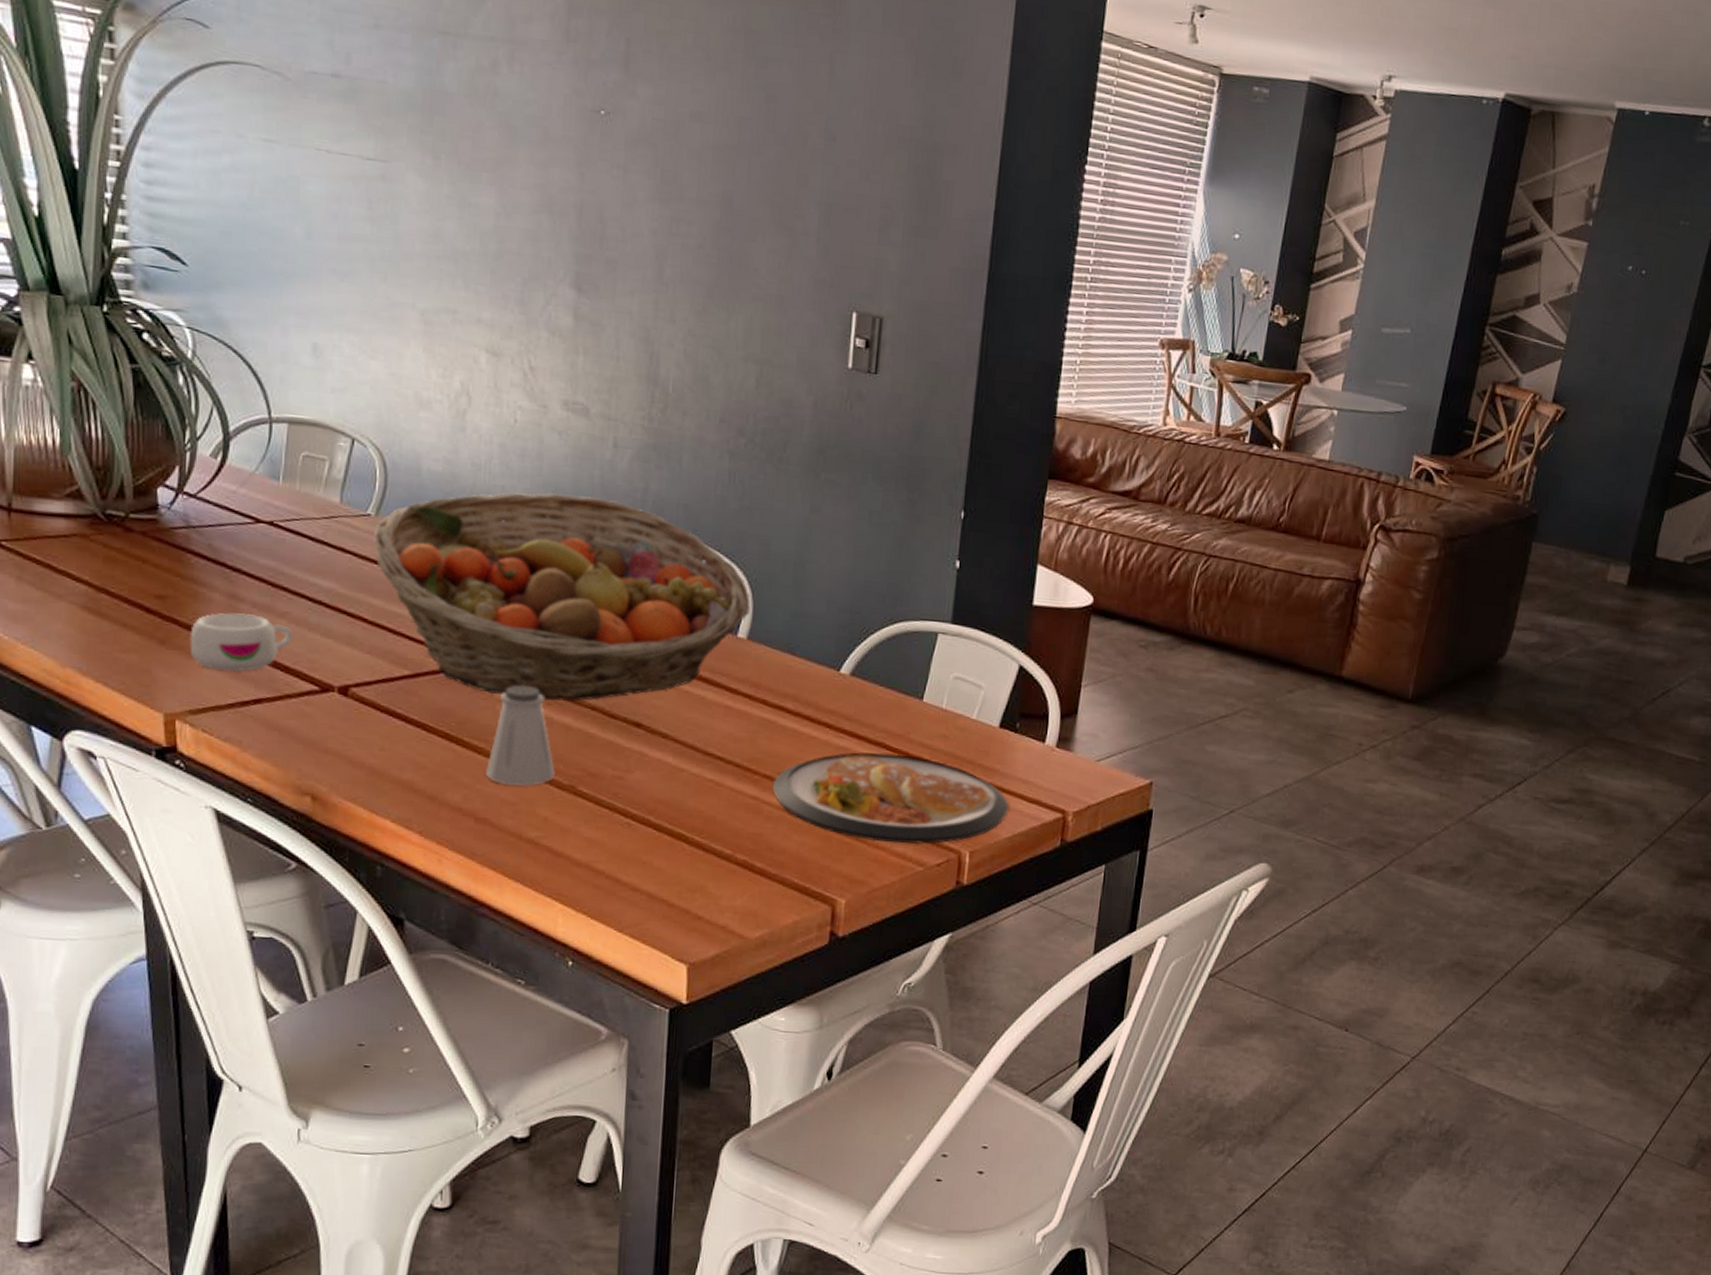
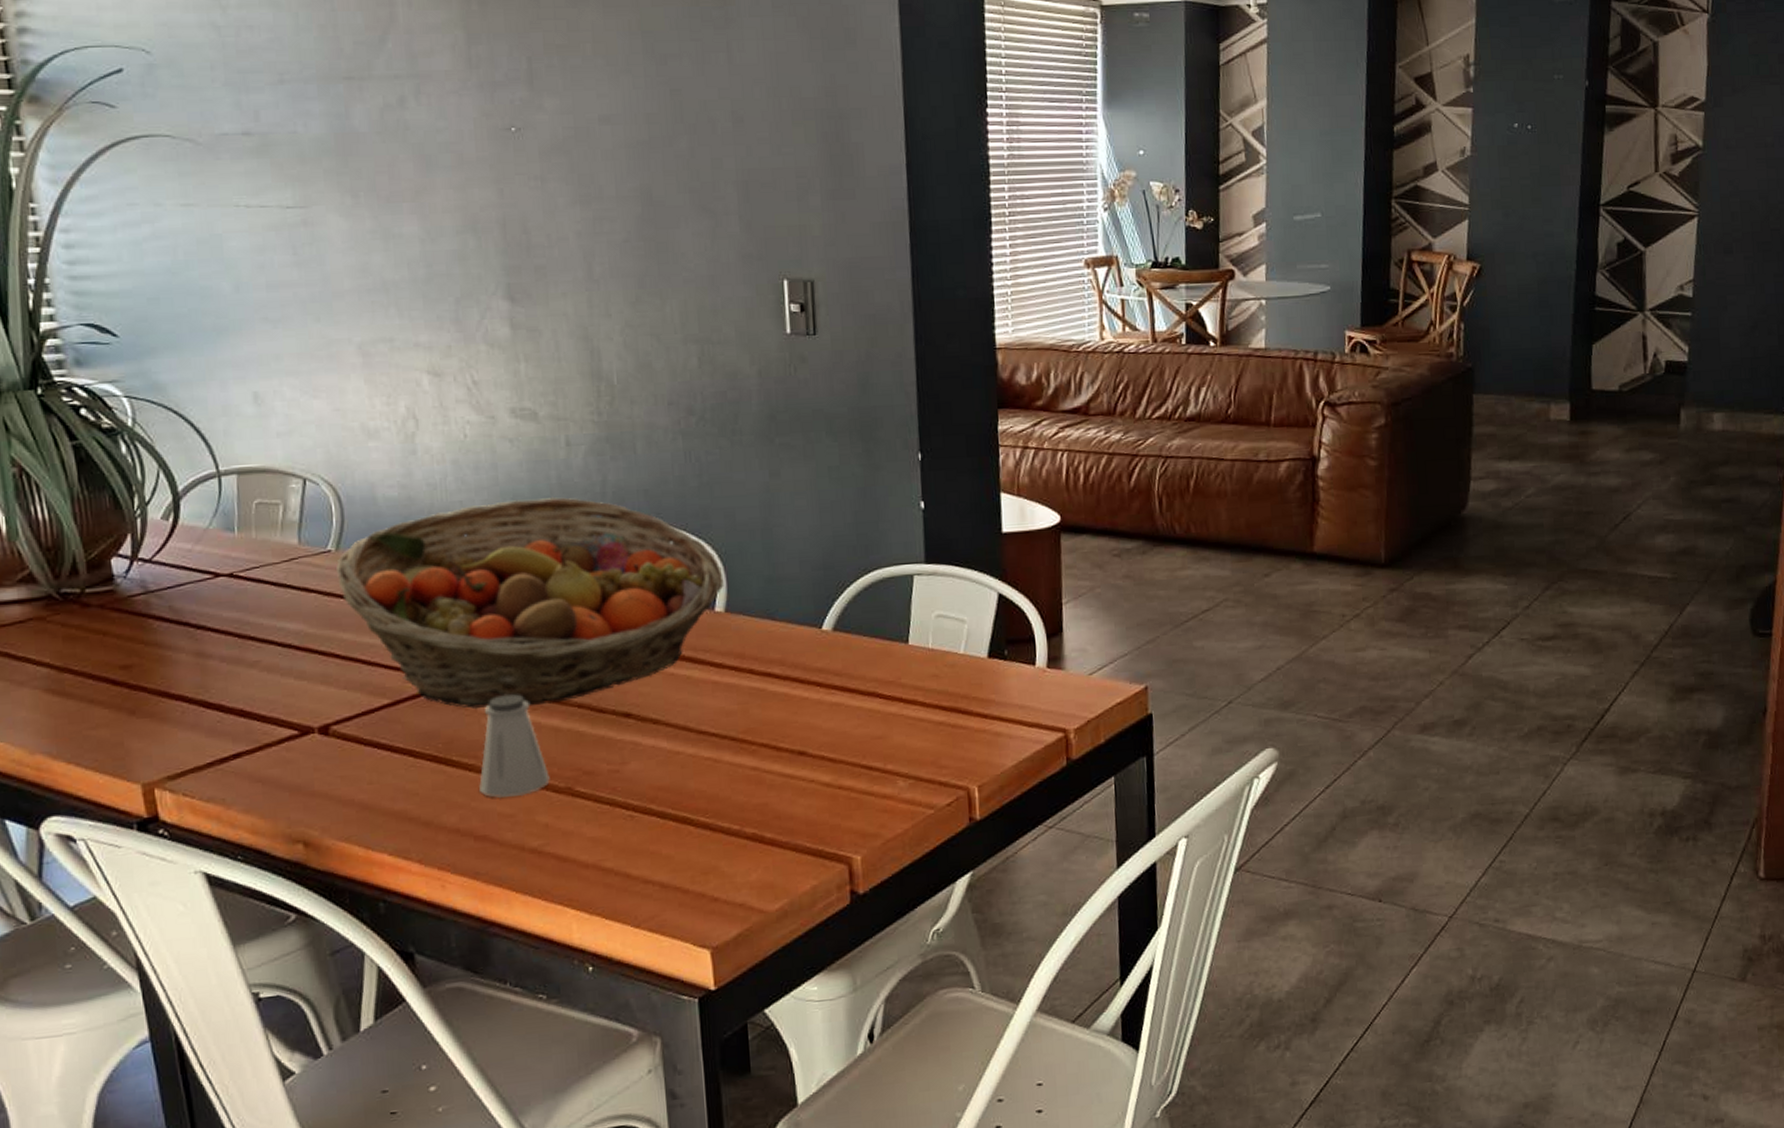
mug: present [190,612,293,672] -> none [160,668,266,731]
dish: present [773,752,1009,844] -> none [772,700,1010,793]

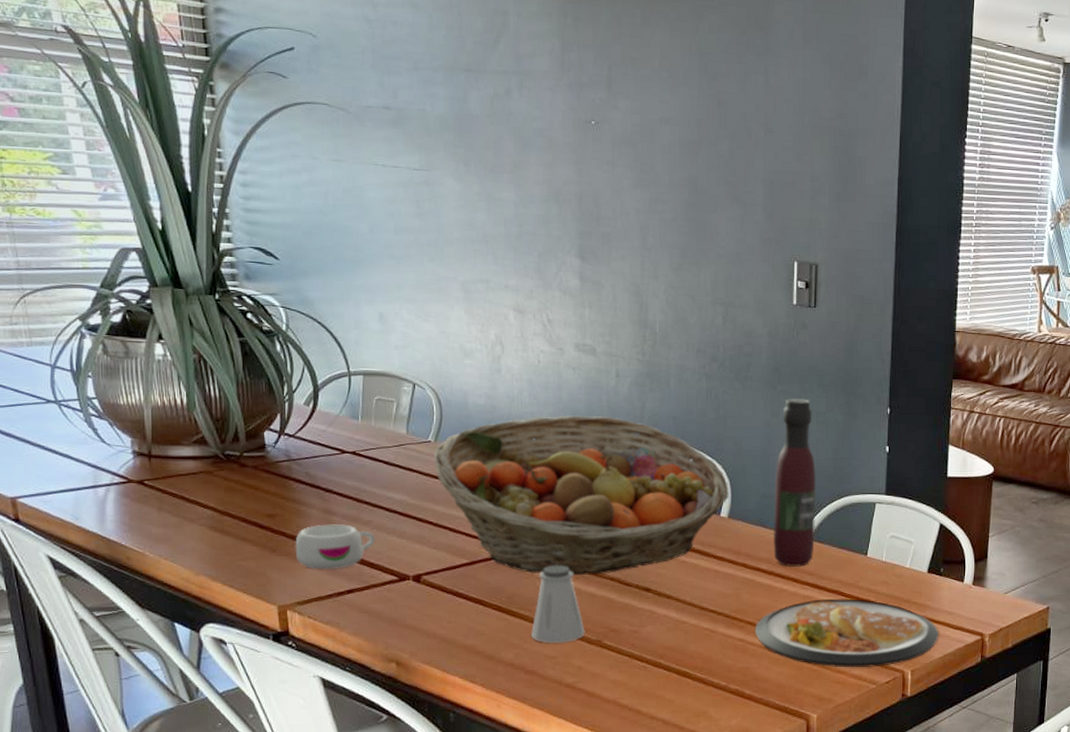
mug: none [160,668,266,731] -> present [295,524,375,570]
dish: none [772,700,1010,793] -> present [755,598,939,668]
wine bottle: none [781,451,840,668] -> present [772,398,816,567]

